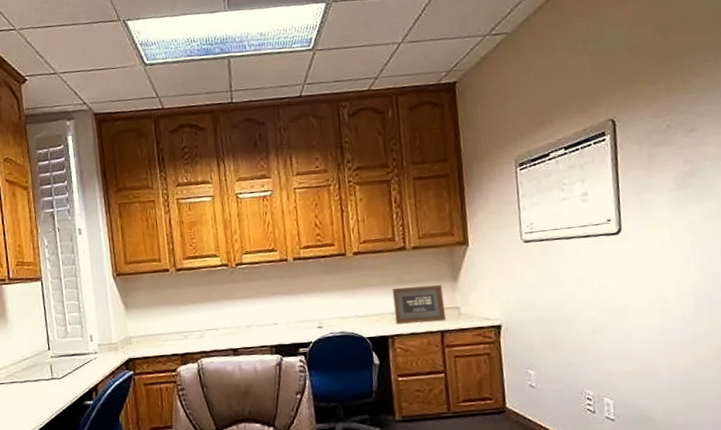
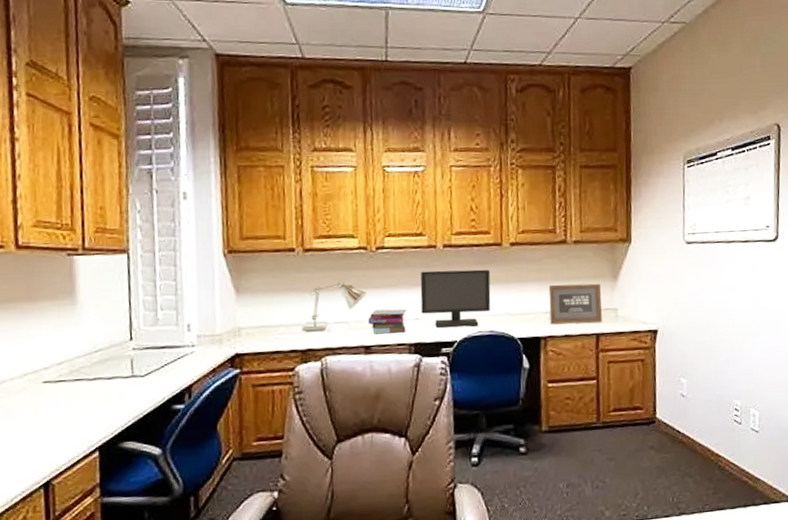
desk lamp: none [179,294,231,338] -> present [301,281,366,332]
books: none [233,315,267,339] -> present [367,308,407,334]
computer monitor: none [275,277,340,331] -> present [420,269,491,328]

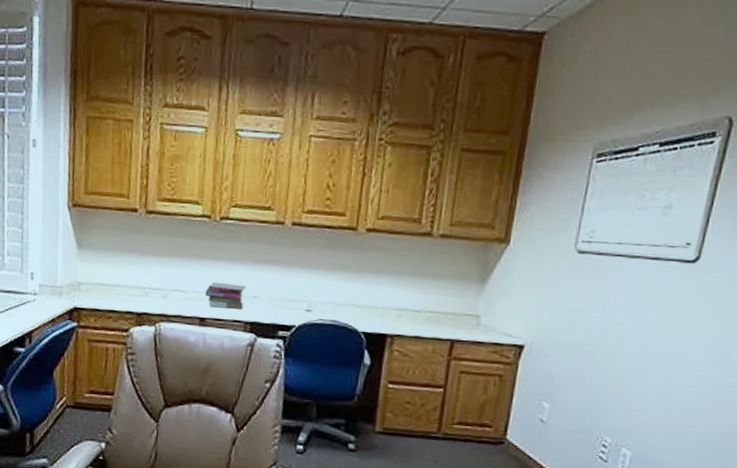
desk lamp: present [301,281,366,332] -> none [138,248,206,297]
computer monitor: present [420,269,491,328] -> none [261,248,340,313]
picture frame: present [548,283,602,325] -> none [400,280,465,329]

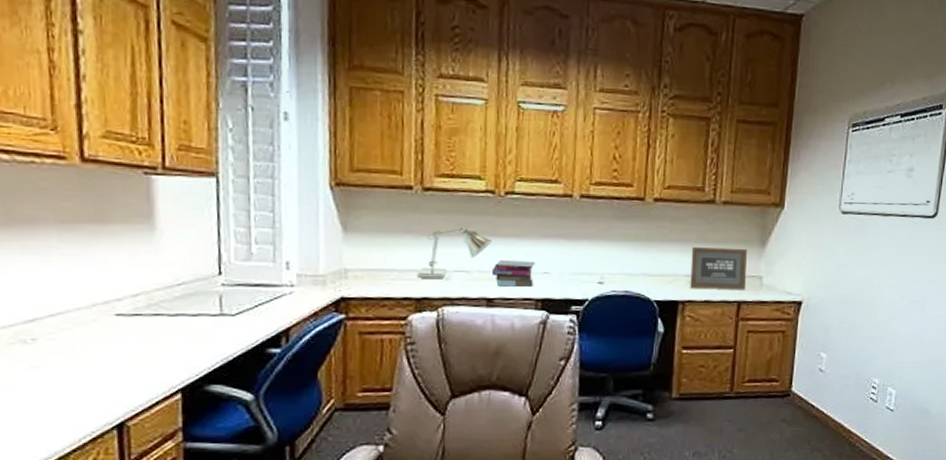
desk lamp: none [138,248,206,297] -> present [417,226,492,279]
picture frame: none [400,280,465,329] -> present [690,246,747,290]

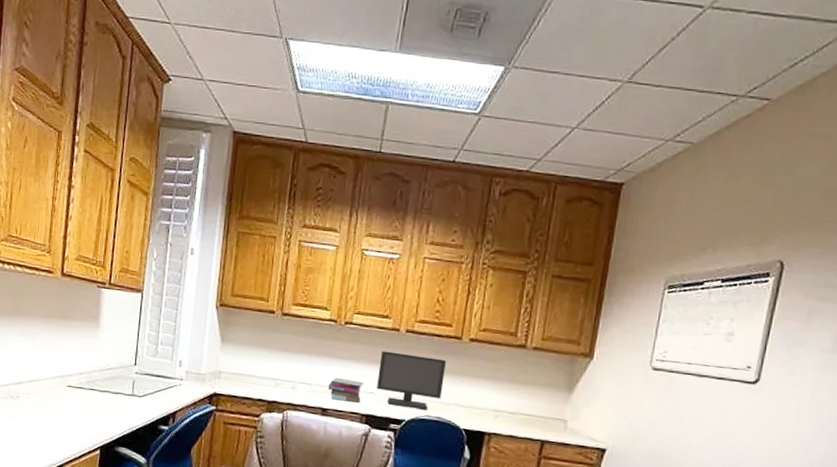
desk lamp: present [417,226,492,279] -> none [271,347,331,388]
computer monitor: none [551,222,629,285] -> present [377,350,446,410]
picture frame: present [690,246,747,290] -> none [497,385,554,431]

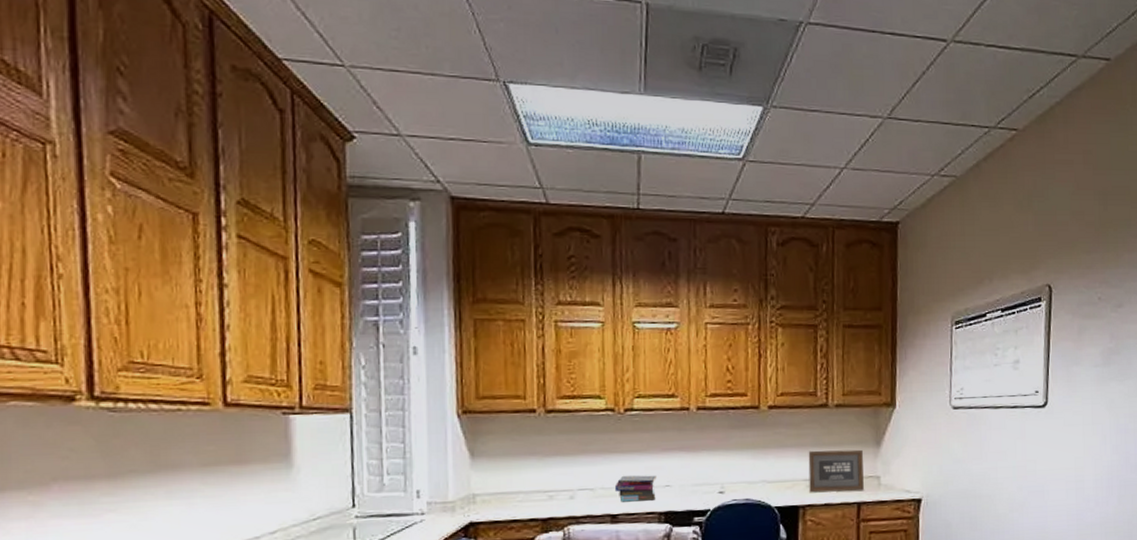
computer monitor: present [377,350,446,410] -> none [671,433,747,496]
picture frame: none [497,385,554,431] -> present [808,449,864,493]

